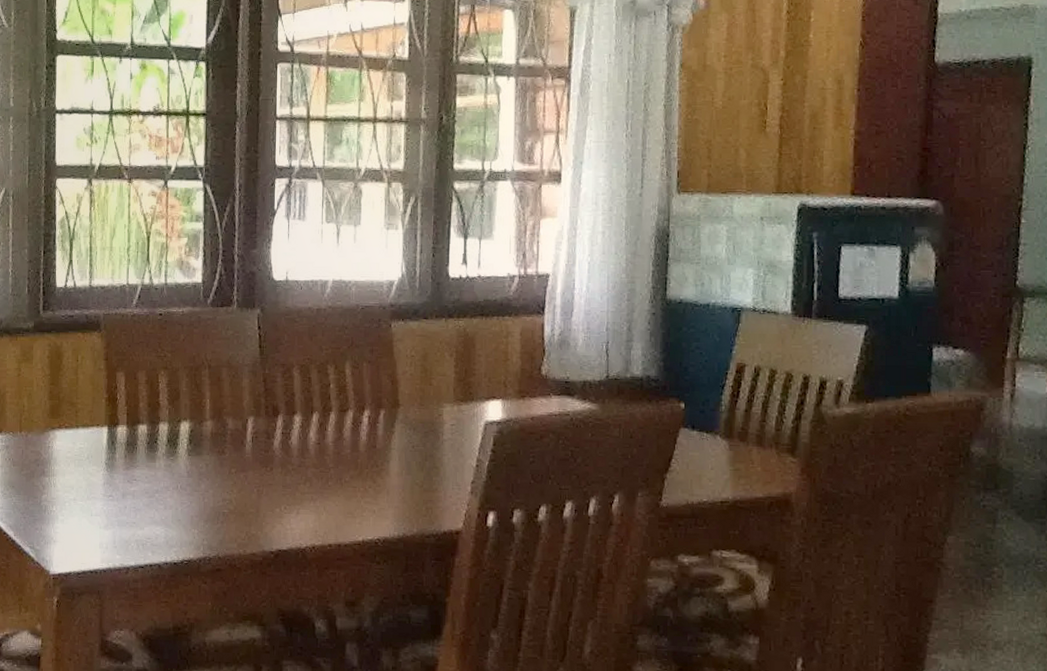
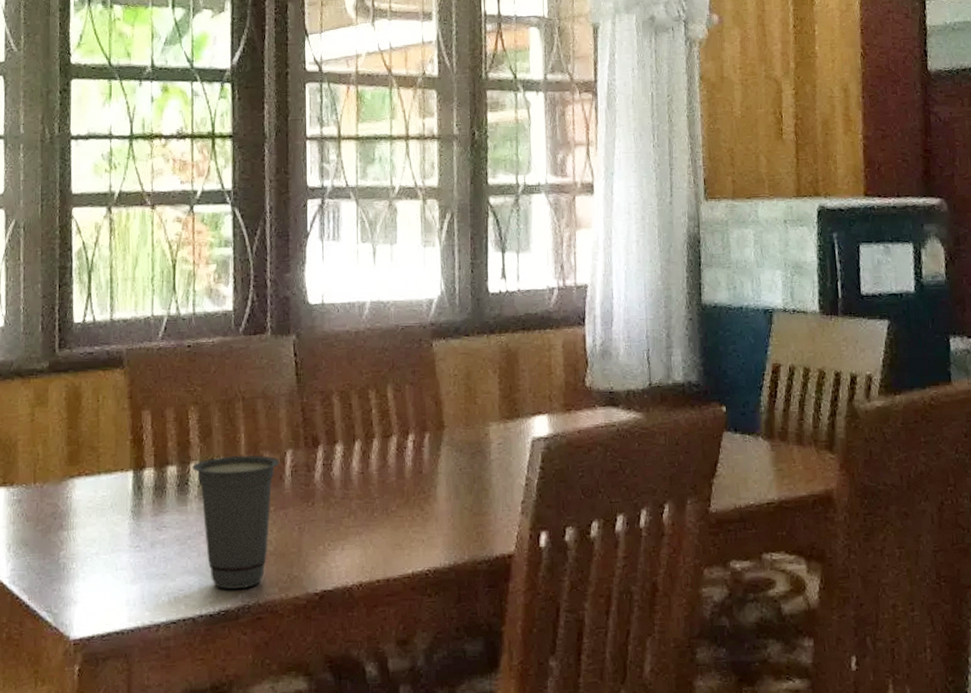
cup: none [161,419,242,543] -> present [192,455,280,590]

